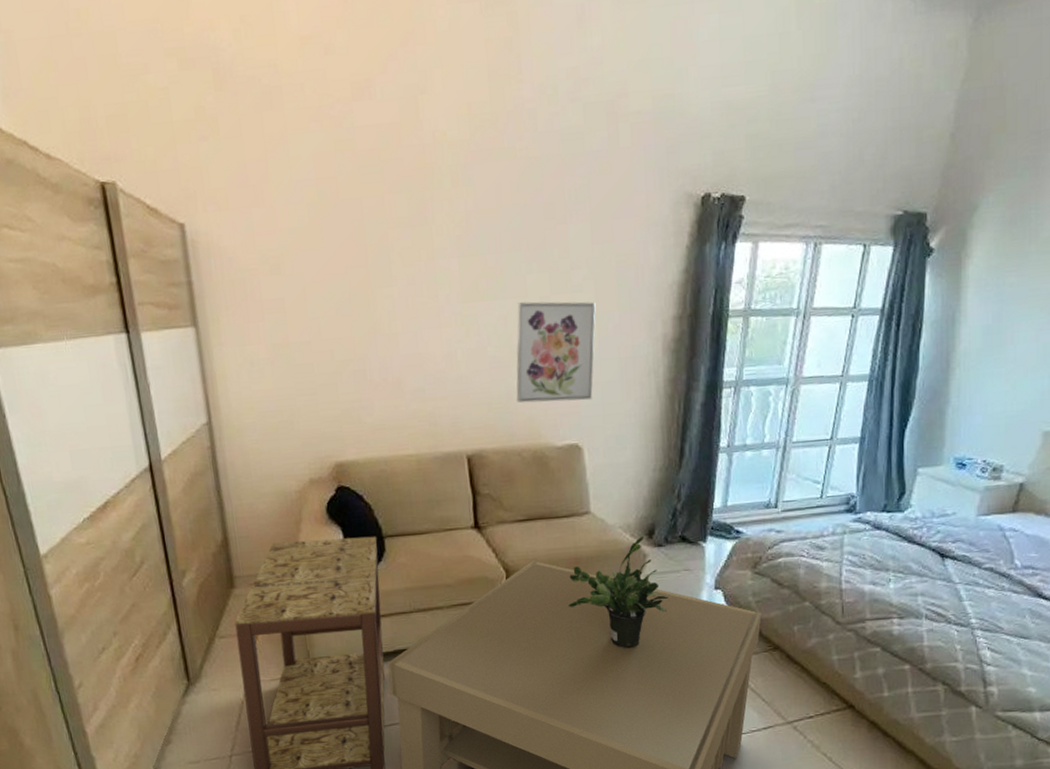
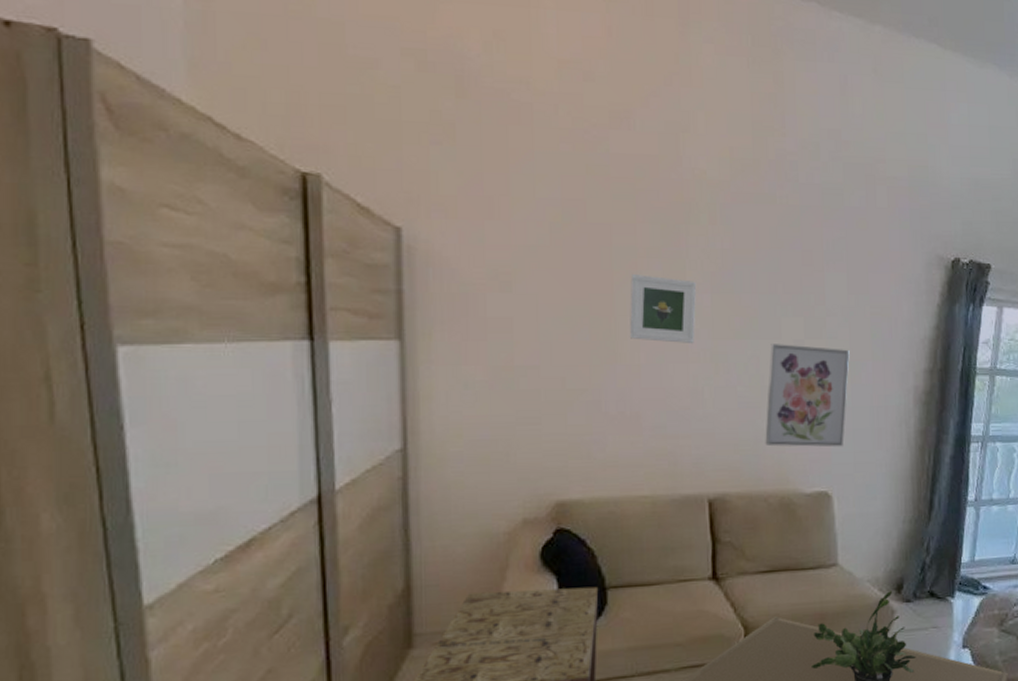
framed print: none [383,245,446,310] -> present [629,273,697,344]

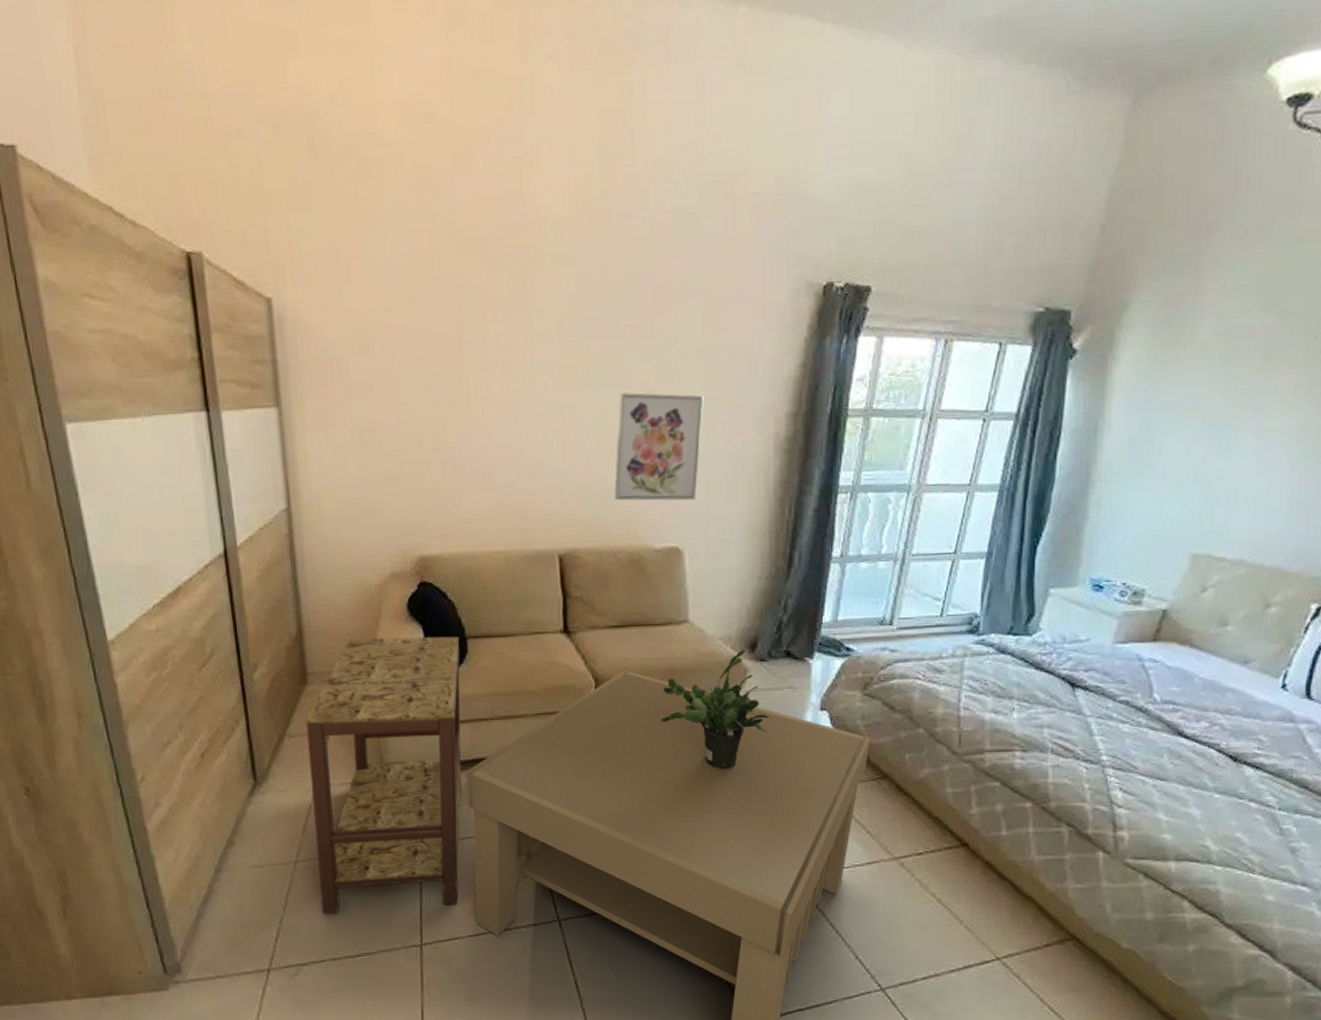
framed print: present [629,273,697,344] -> none [478,327,544,398]

